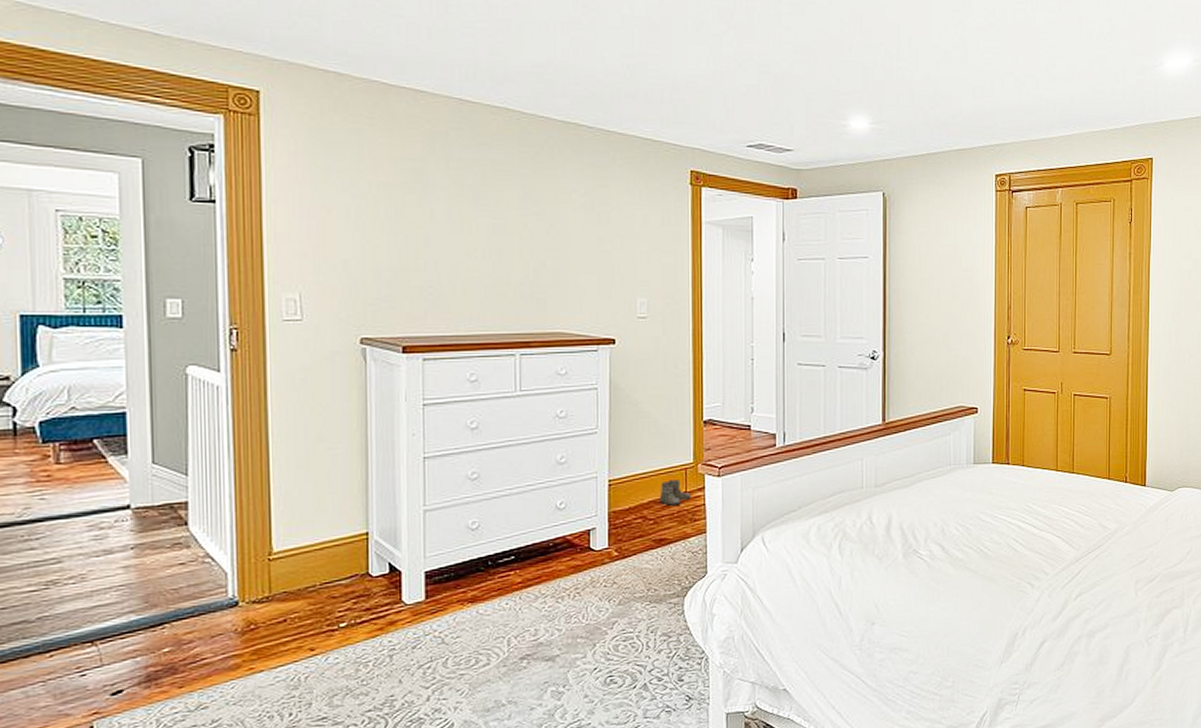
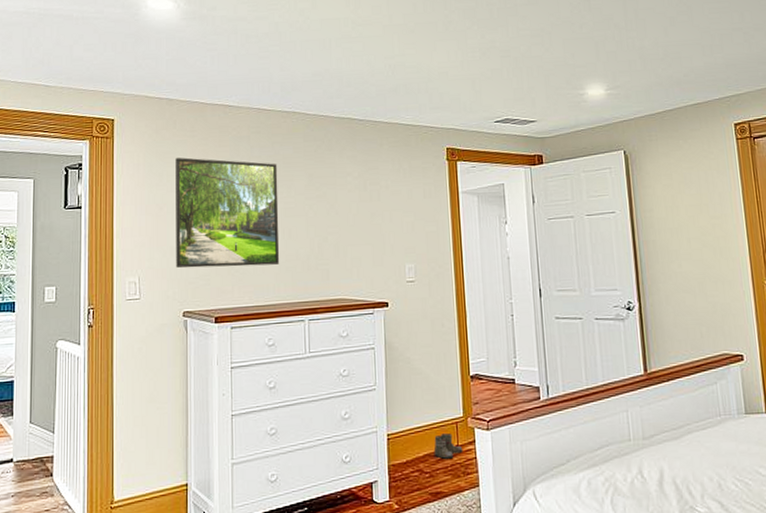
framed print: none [348,150,486,289] -> present [175,157,280,268]

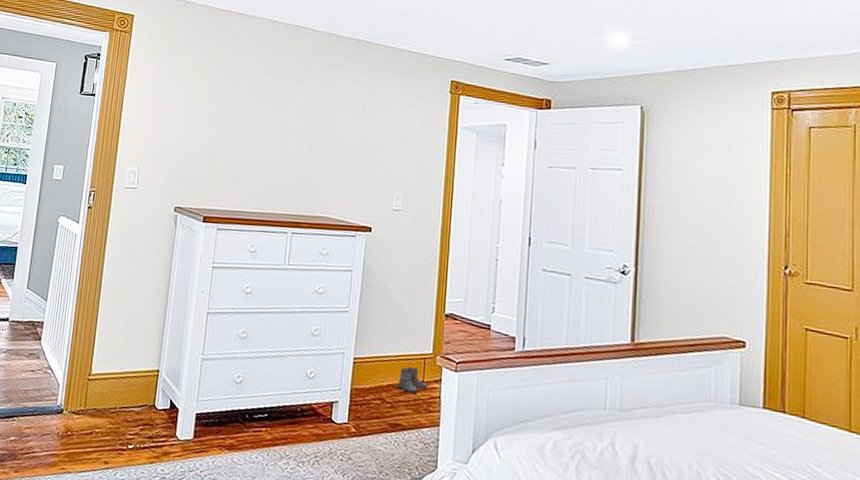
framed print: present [175,157,280,268] -> none [174,59,281,174]

